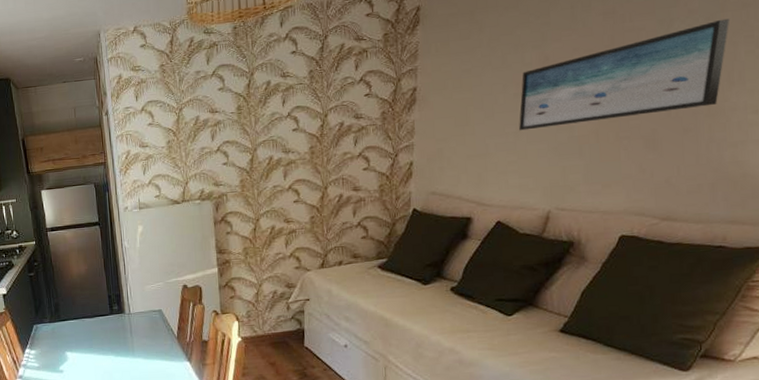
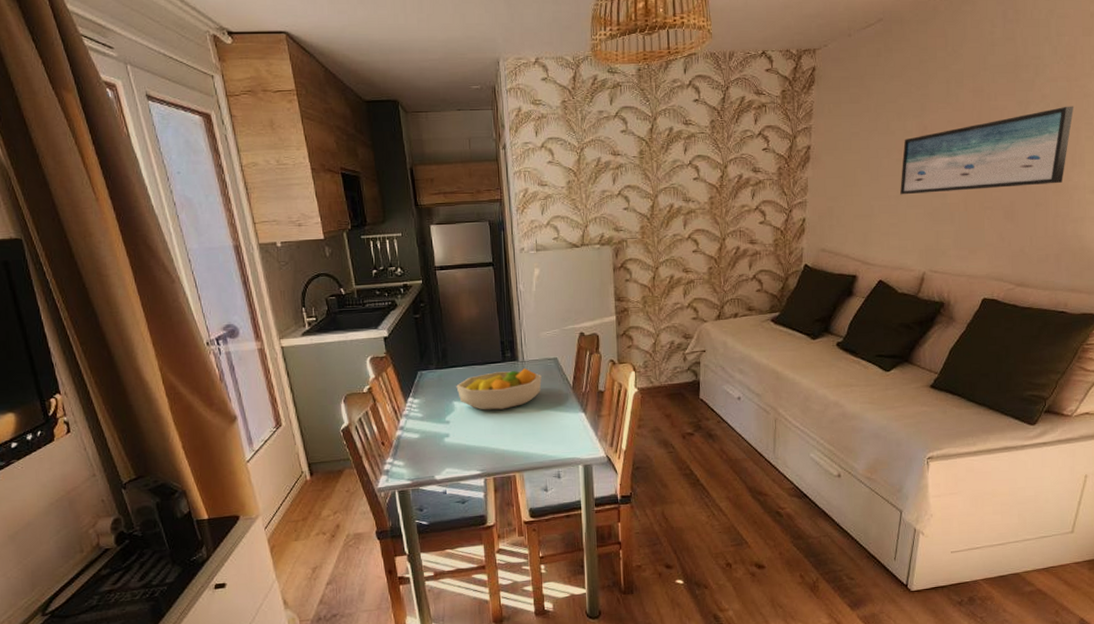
fruit bowl: none [68,320,148,360] -> present [456,368,542,411]

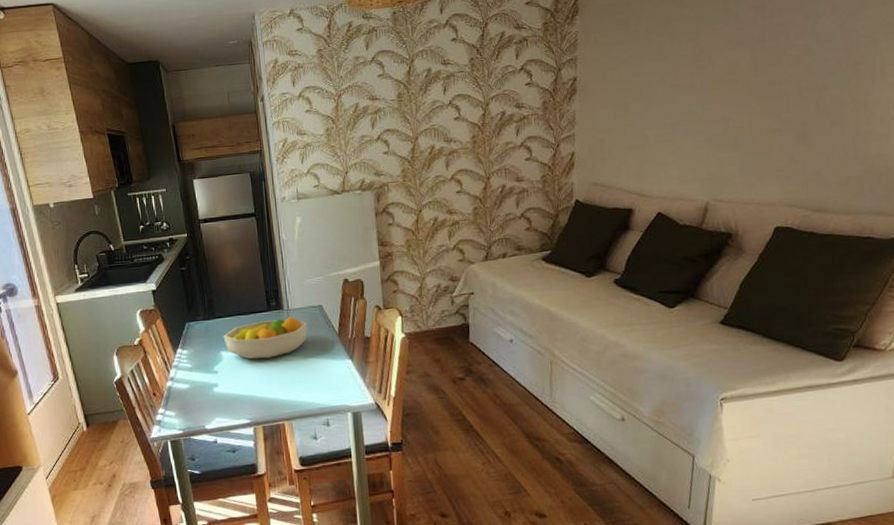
wall art: present [900,106,1074,195] -> none [676,15,871,122]

